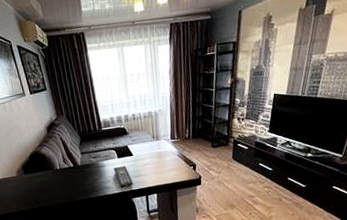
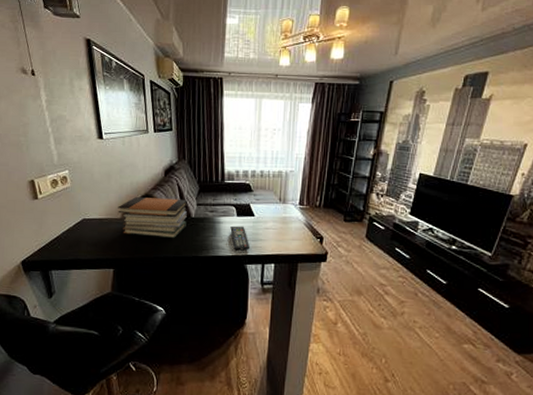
book stack: none [12,150,75,189] -> present [118,197,187,239]

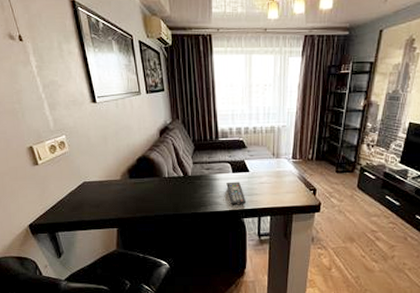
book stack: present [118,197,187,239] -> none [116,158,184,197]

